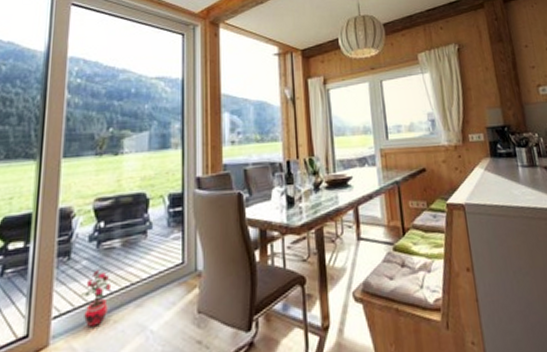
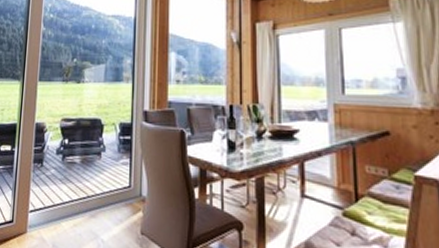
potted plant: present [80,269,112,329] -> none [49,179,73,227]

